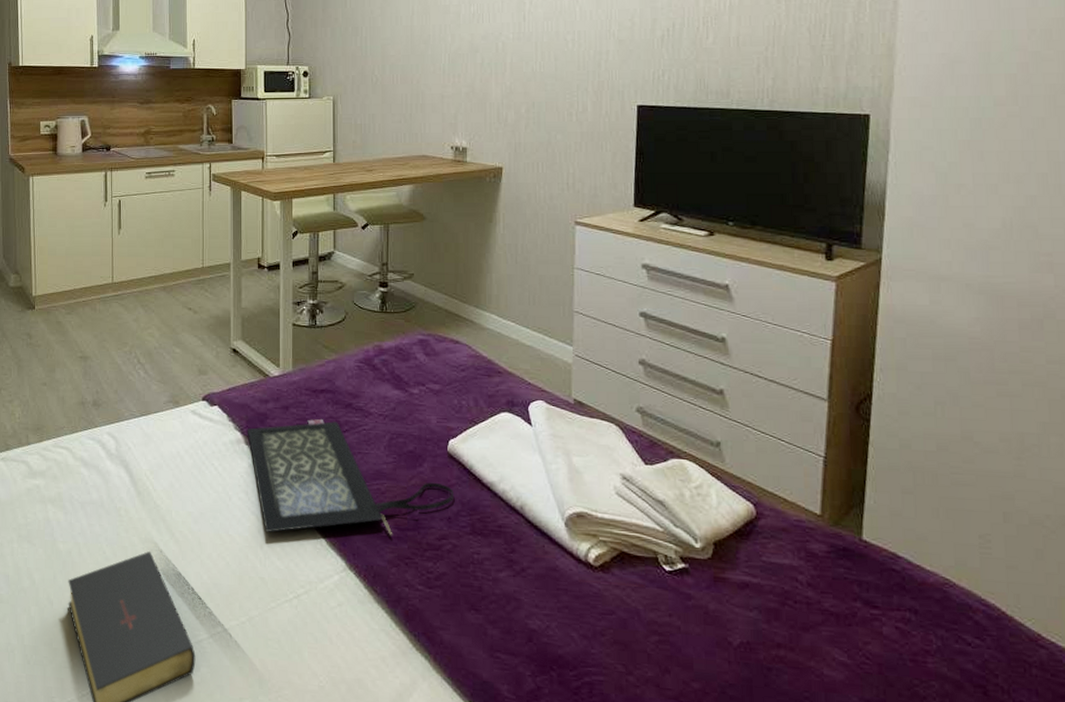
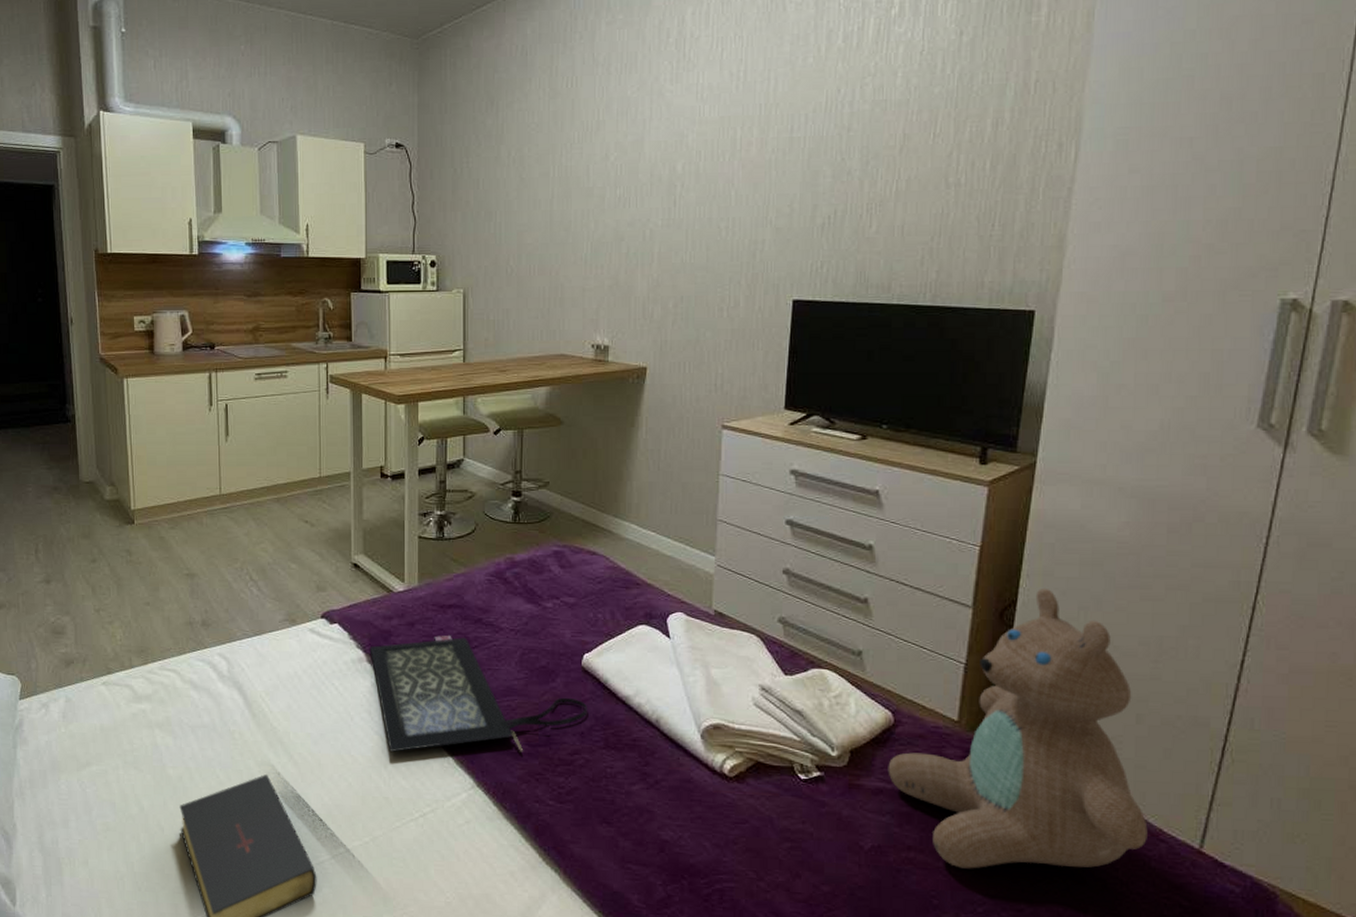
teddy bear: none [752,382,1026,673] -> present [888,587,1148,869]

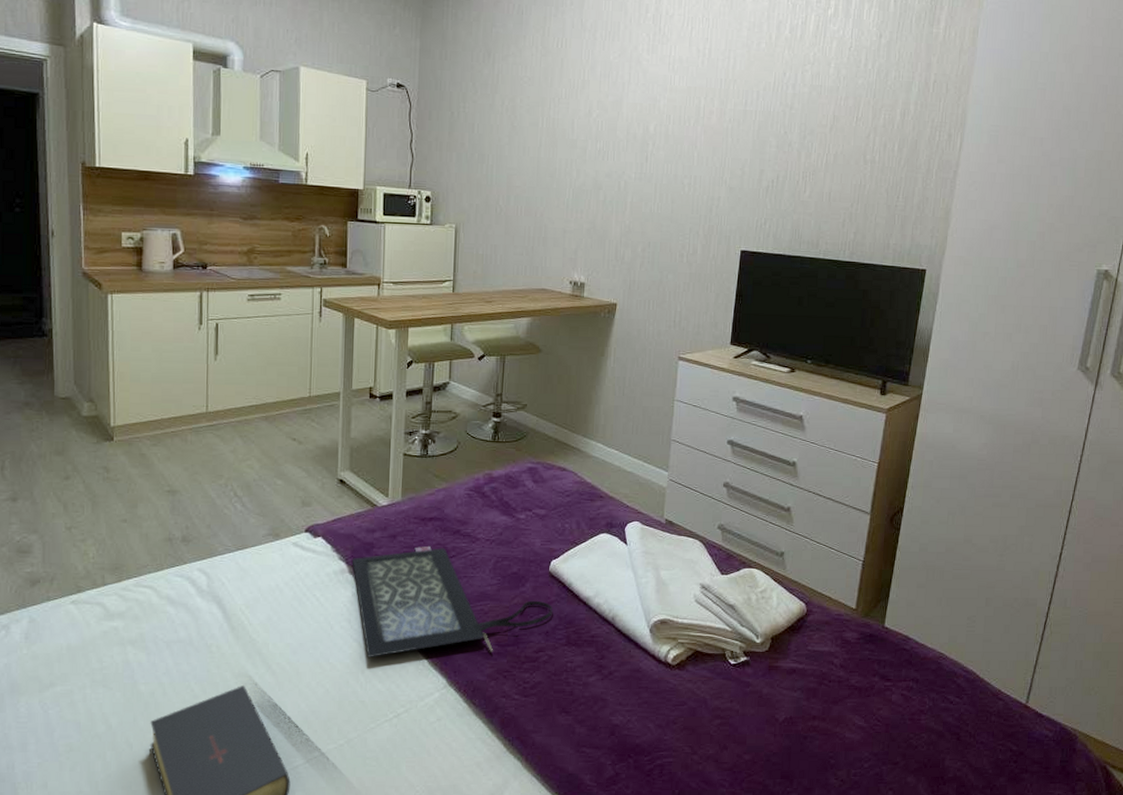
teddy bear: present [888,587,1148,869] -> none [800,497,991,732]

